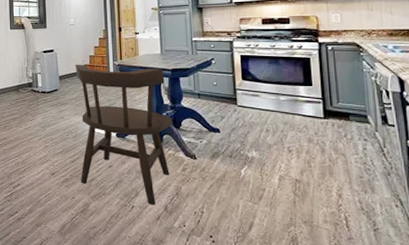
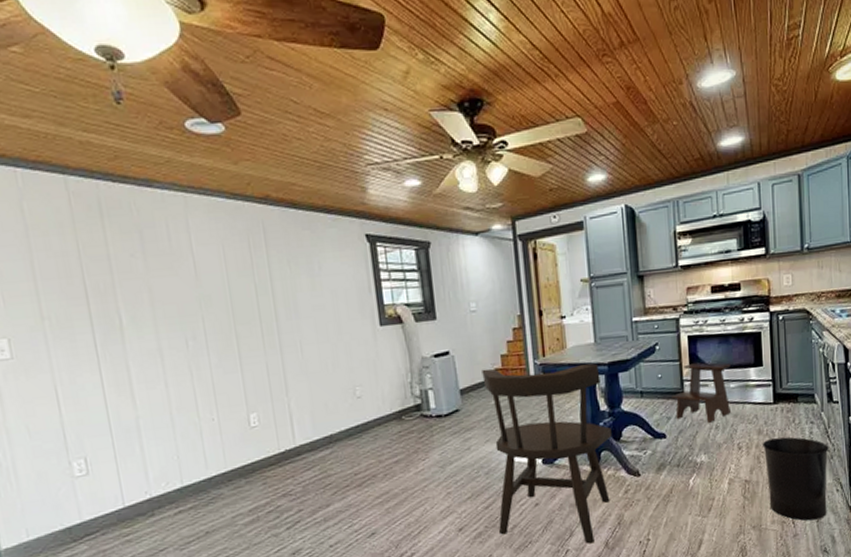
step stool: none [225,77,281,126] -> present [672,362,731,423]
waste bin: none [313,148,386,229] -> present [763,437,829,521]

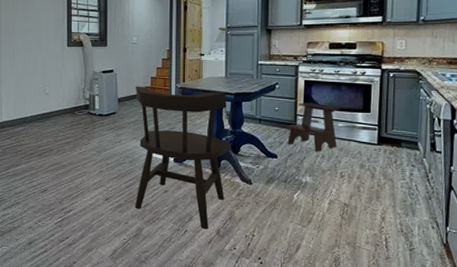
waste bin: present [763,437,829,521] -> none [364,174,428,249]

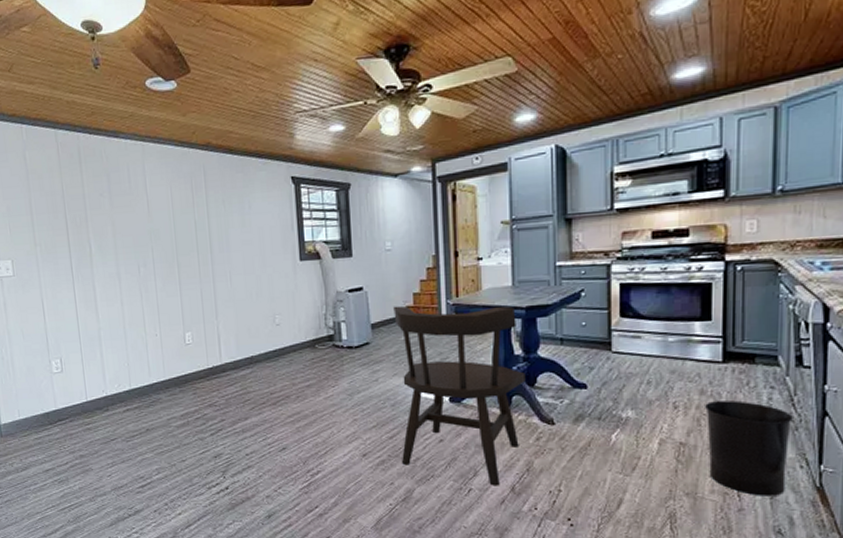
step stool: present [285,102,341,152] -> none [596,312,671,377]
waste bin: none [364,174,428,249] -> present [705,400,793,496]

